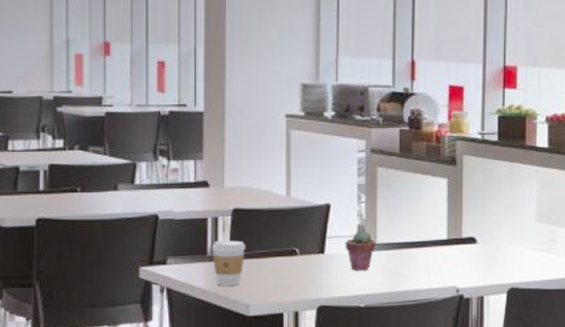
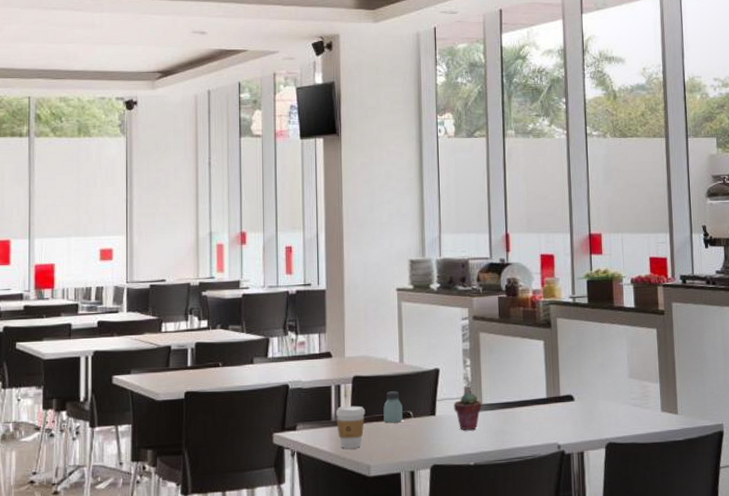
saltshaker: none [266,226,288,260] -> present [383,391,403,423]

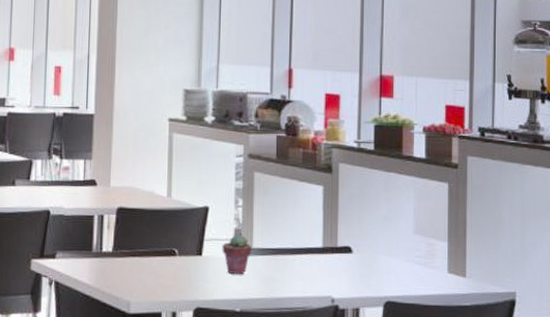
coffee cup: present [336,405,366,449] -> none [97,237,129,282]
saltshaker: present [383,391,403,423] -> none [147,226,168,260]

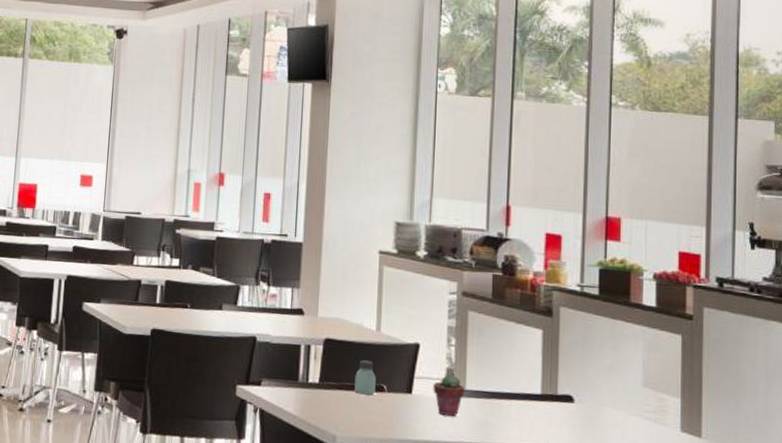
saltshaker: none [147,226,168,260] -> present [354,360,376,395]

